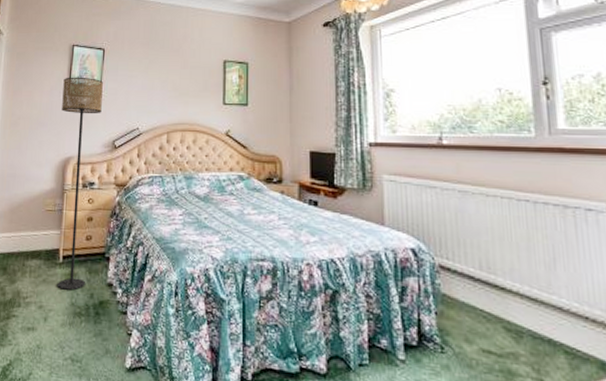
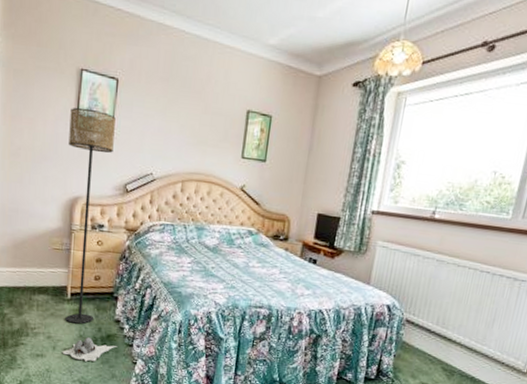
slippers: none [53,305,111,335] -> present [62,337,118,362]

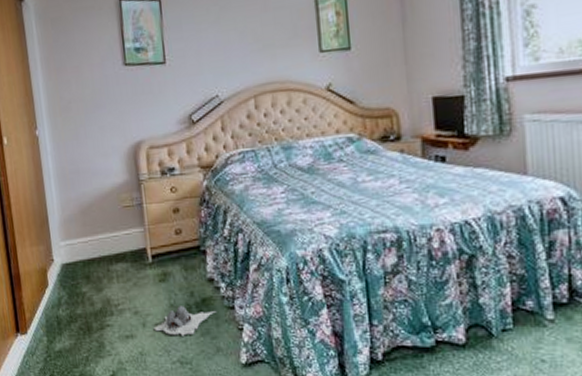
floor lamp: present [65,107,116,324] -> none [115,39,184,291]

